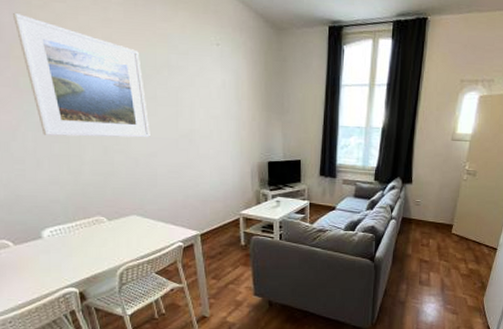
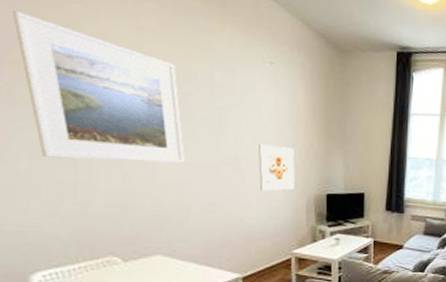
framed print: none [209,118,241,160] -> present [257,143,295,192]

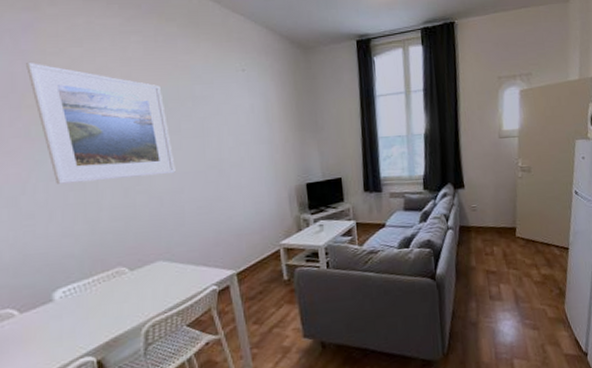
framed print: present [257,143,295,192] -> none [238,144,276,189]

